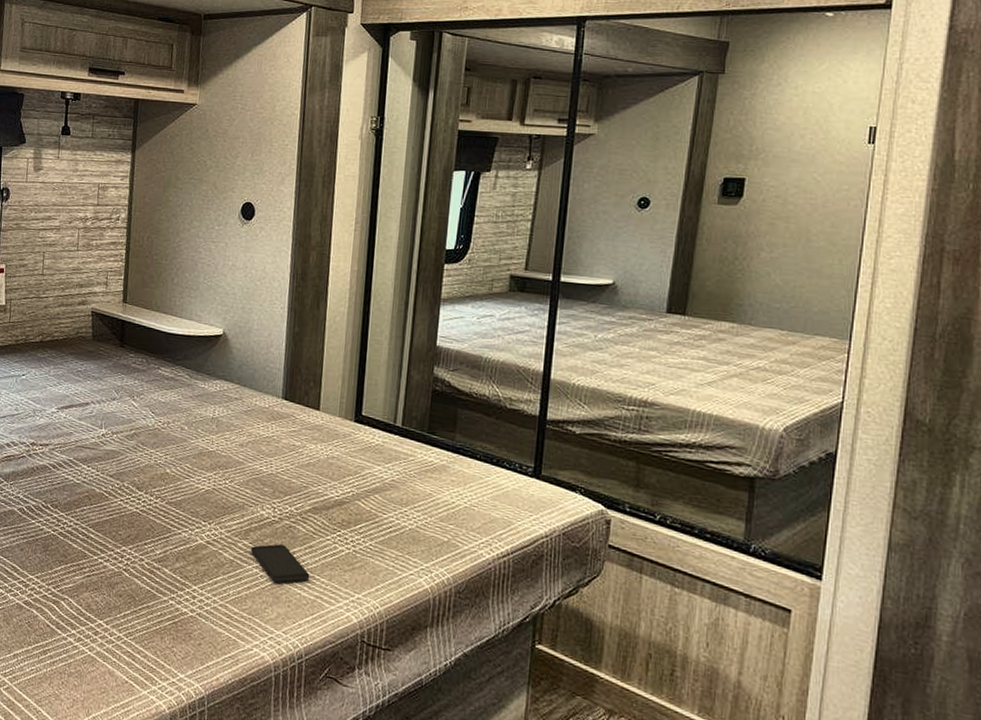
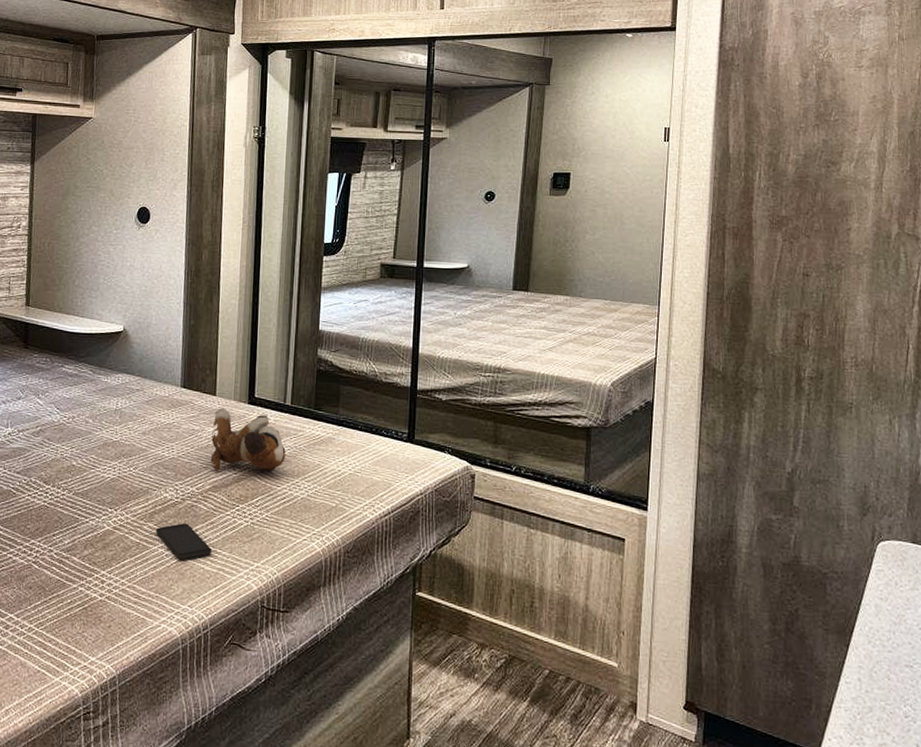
stuffed animal: none [311,424,394,498] -> present [210,408,286,472]

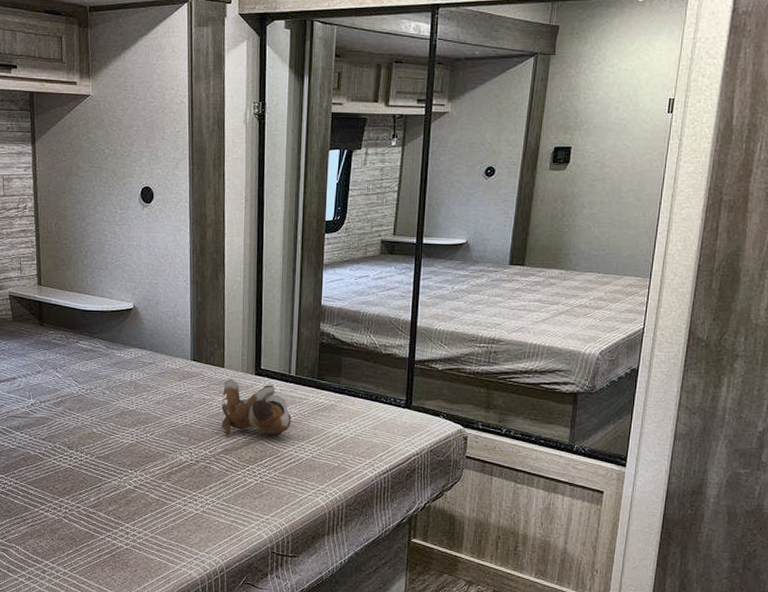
mobile phone: present [155,523,212,560] -> none [173,482,226,514]

